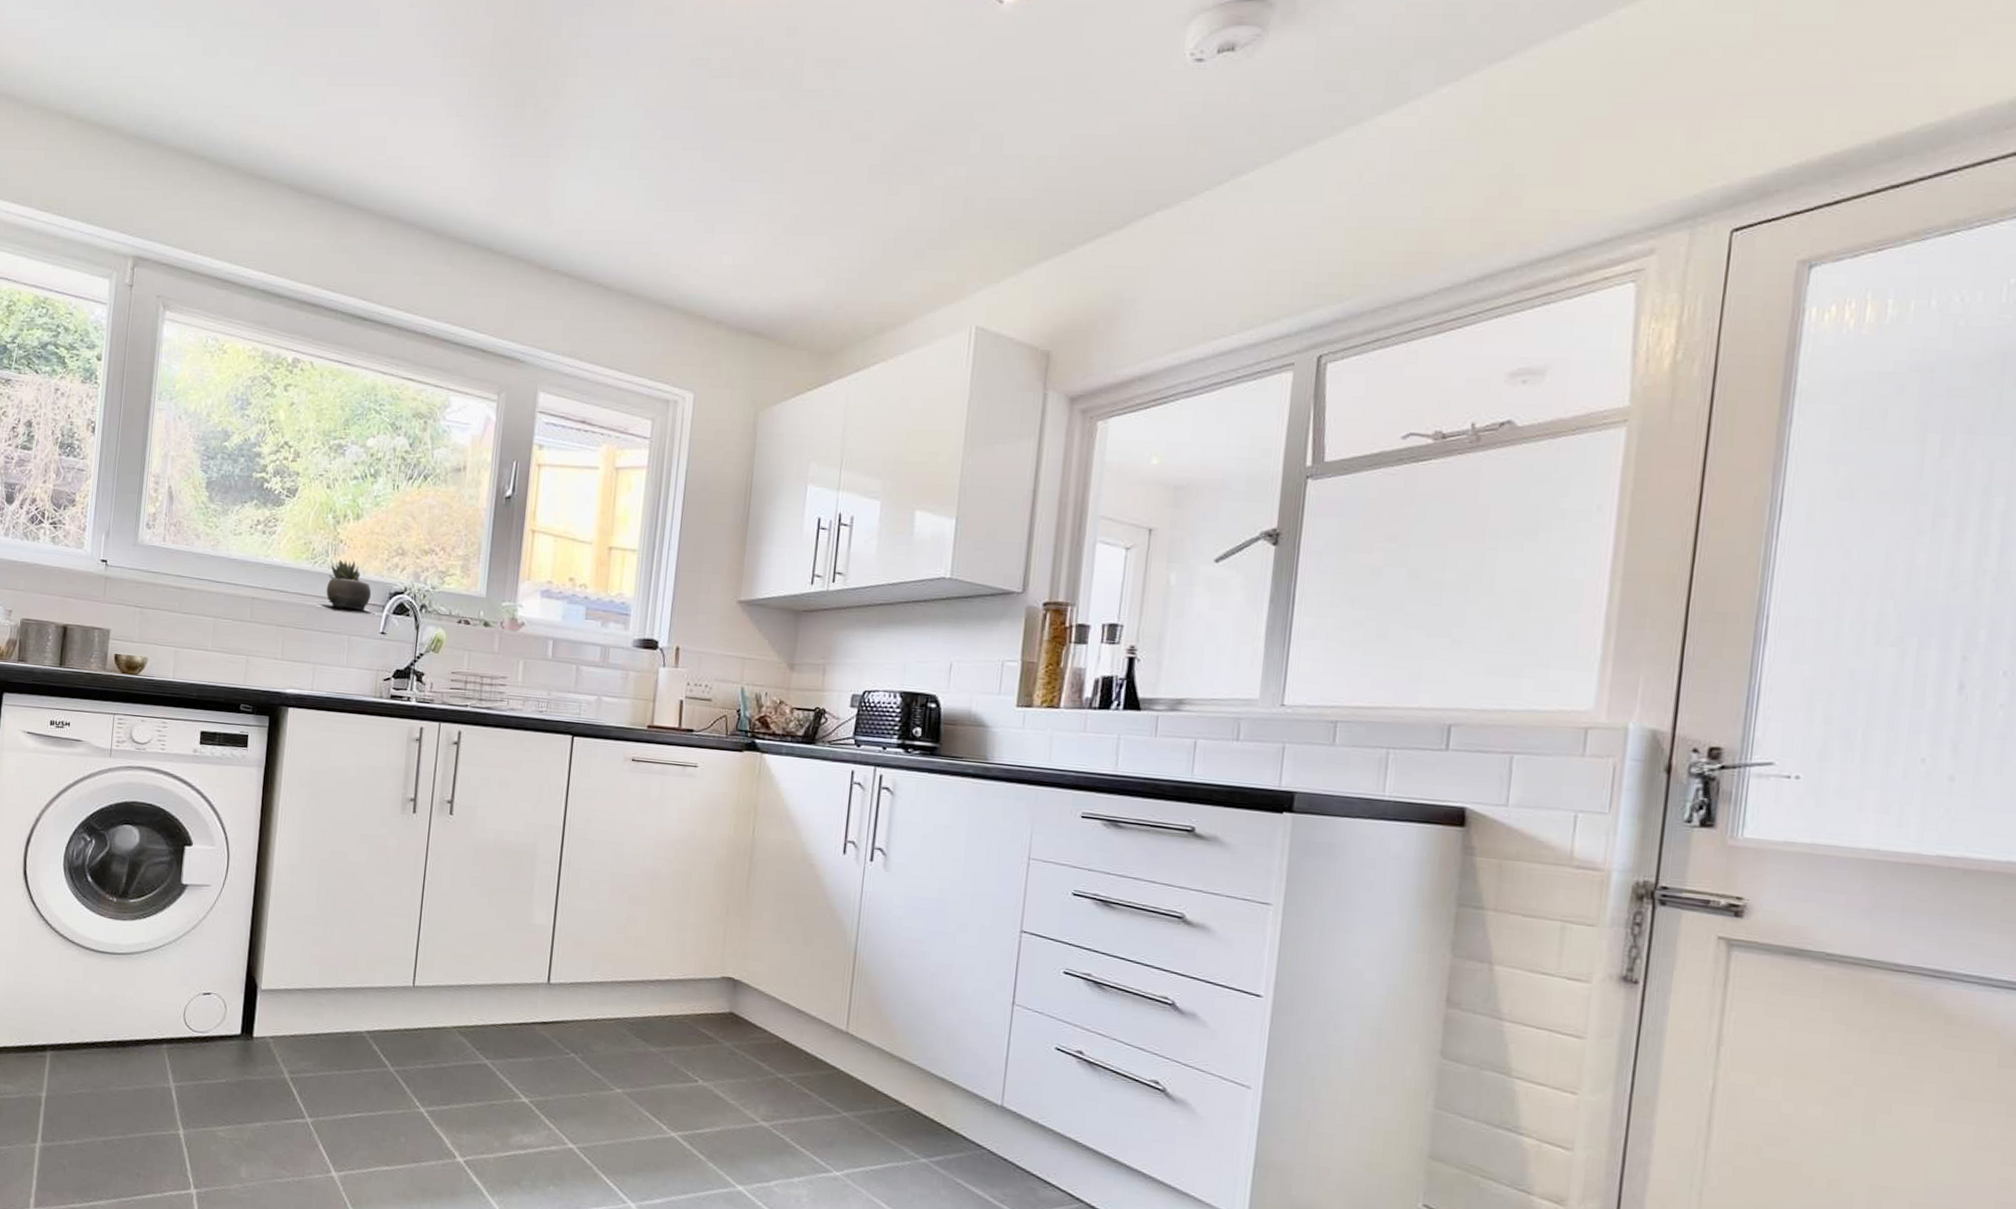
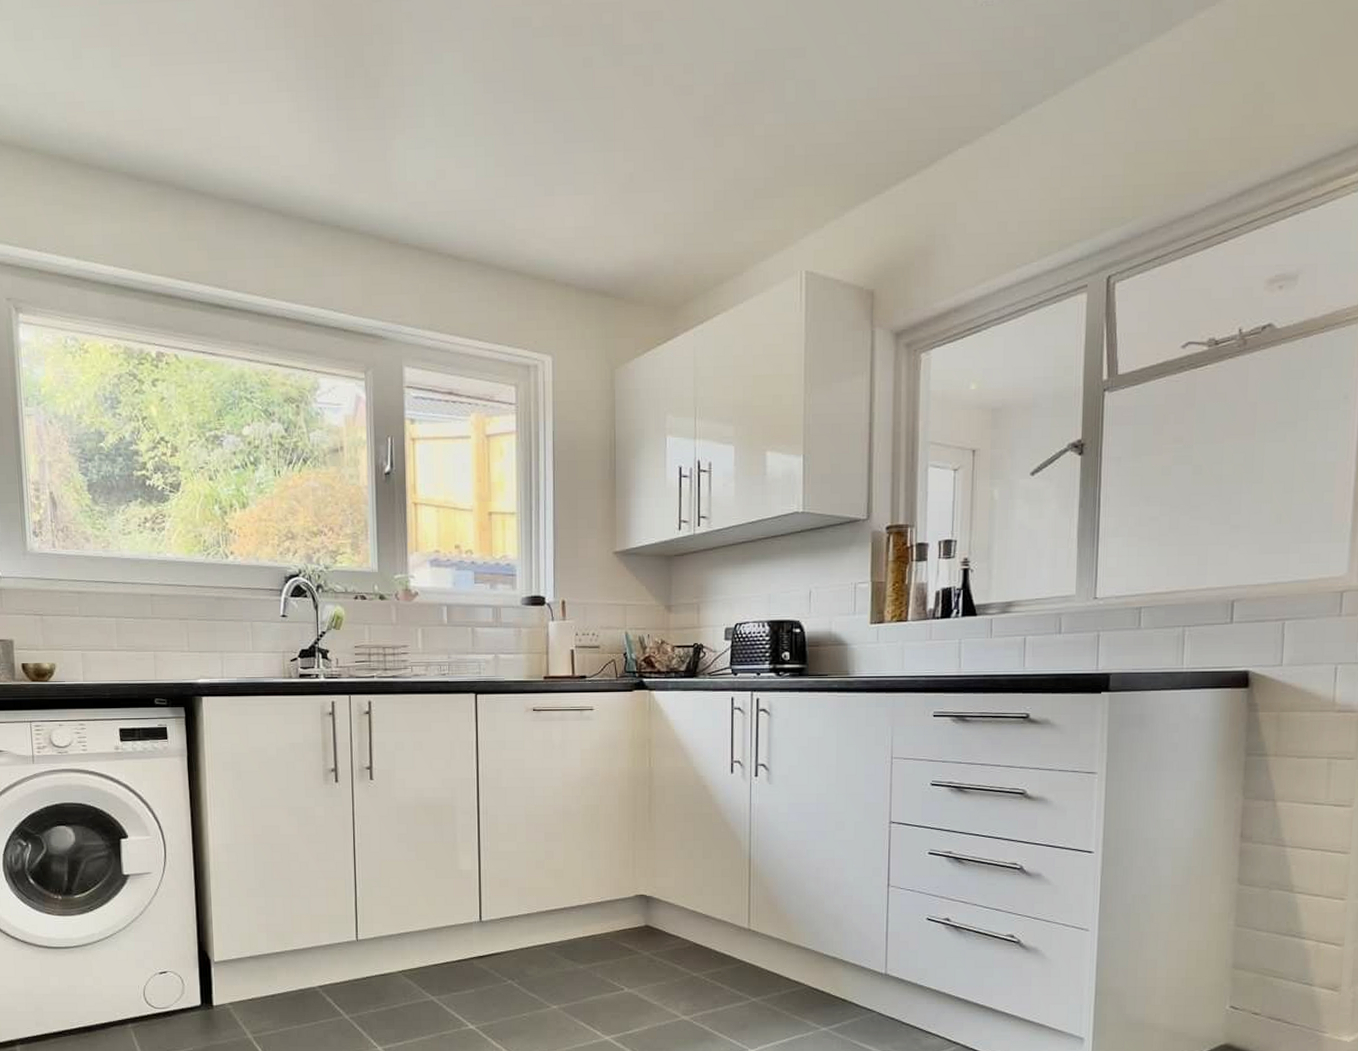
succulent plant: present [318,559,376,615] -> none [217,548,274,600]

